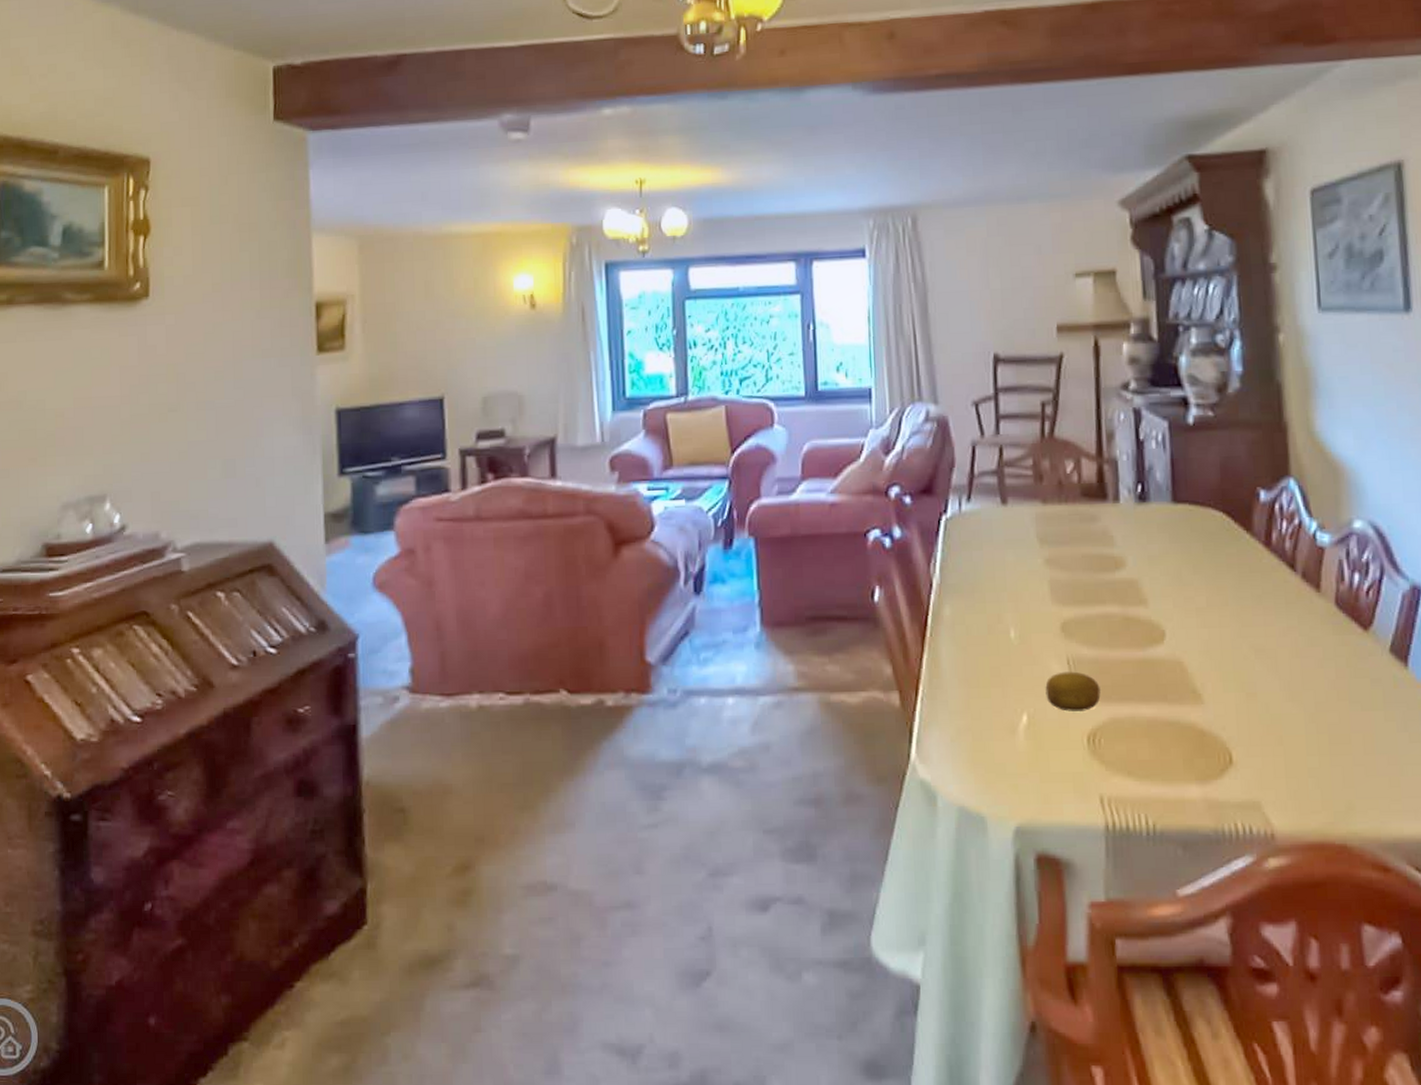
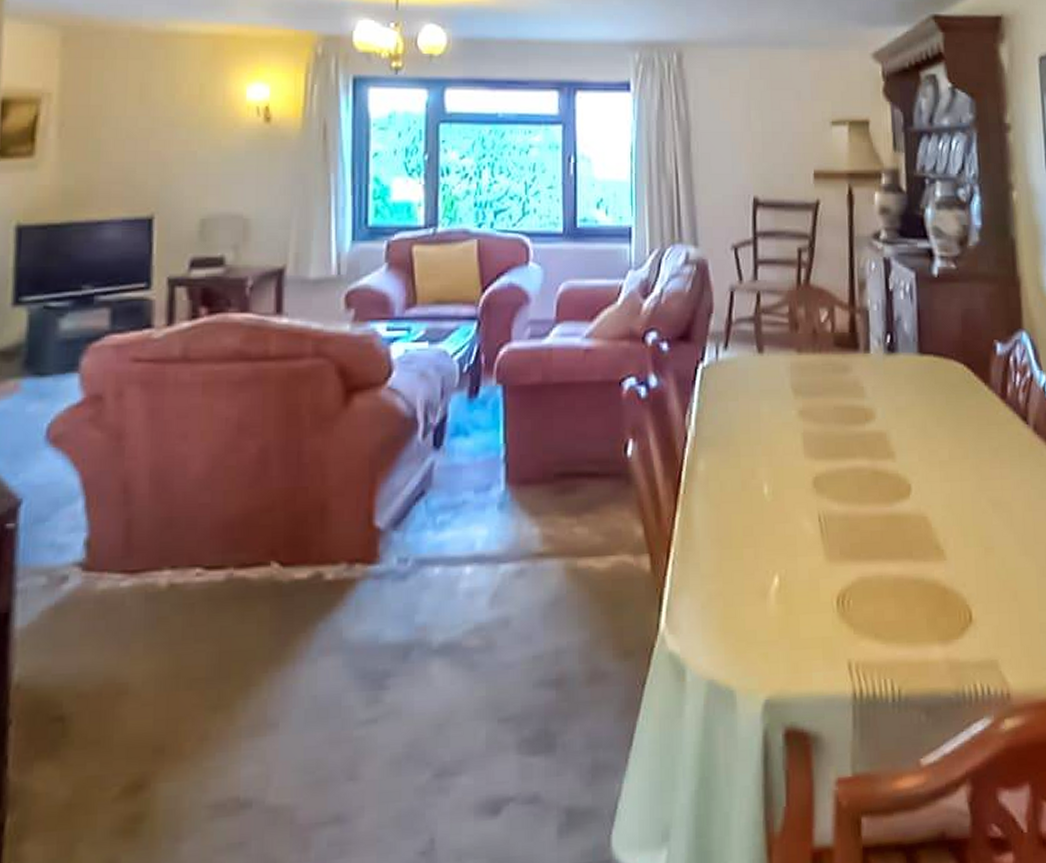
fruit: present [1045,671,1101,713] -> none [797,529,850,573]

